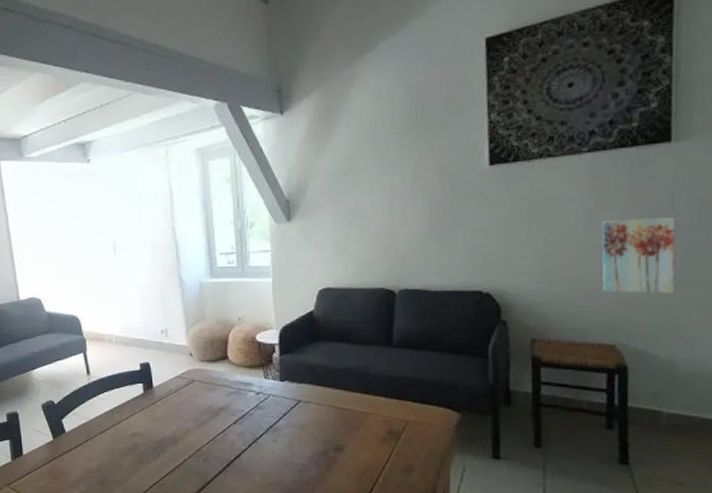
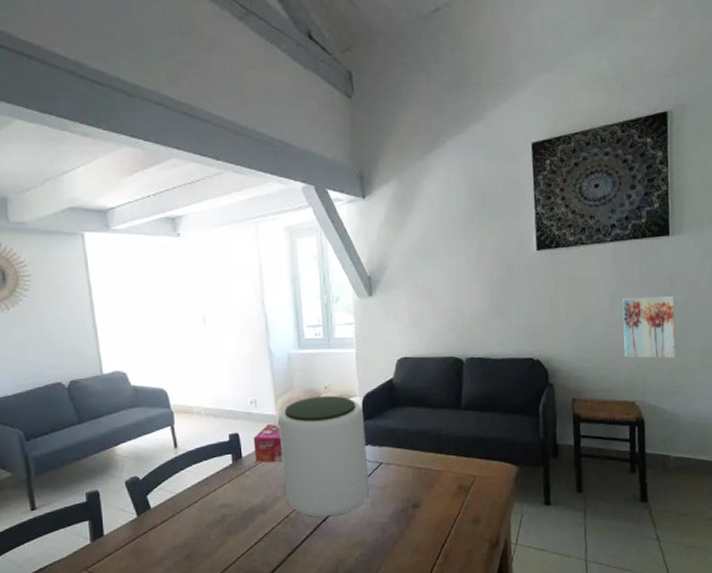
tissue box: none [164,355,195,395] -> present [253,424,283,463]
plant pot: none [190,327,286,454] -> present [278,395,369,517]

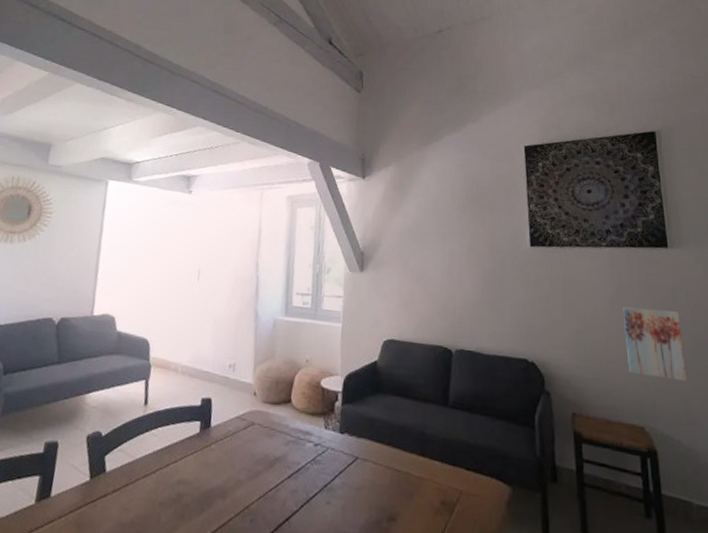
tissue box: present [253,424,283,463] -> none [223,393,255,440]
plant pot: present [278,395,369,517] -> none [249,369,344,516]

